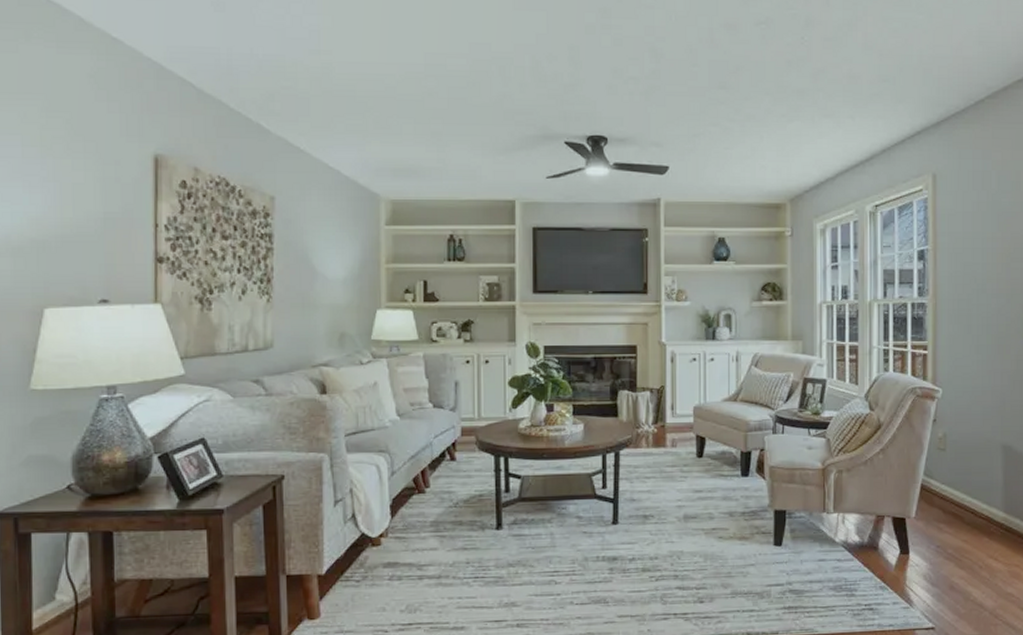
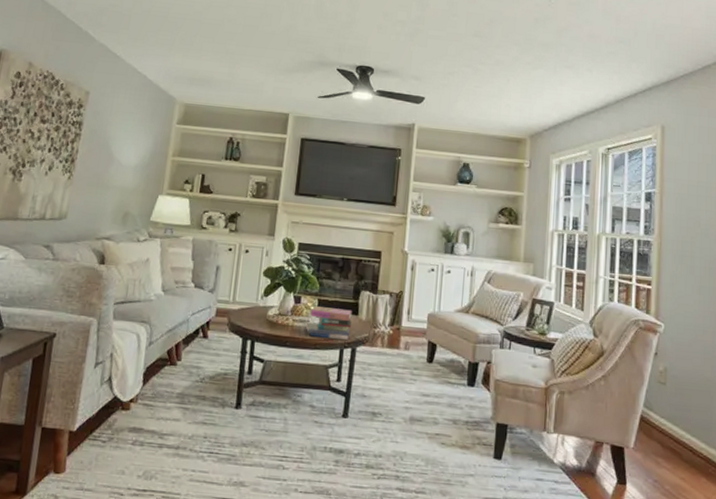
books: none [562,411,611,445] -> present [305,305,352,340]

